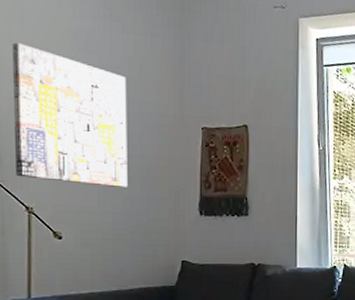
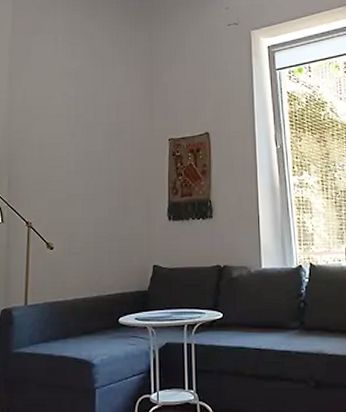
wall art: present [12,42,128,187] -> none [20,85,107,199]

